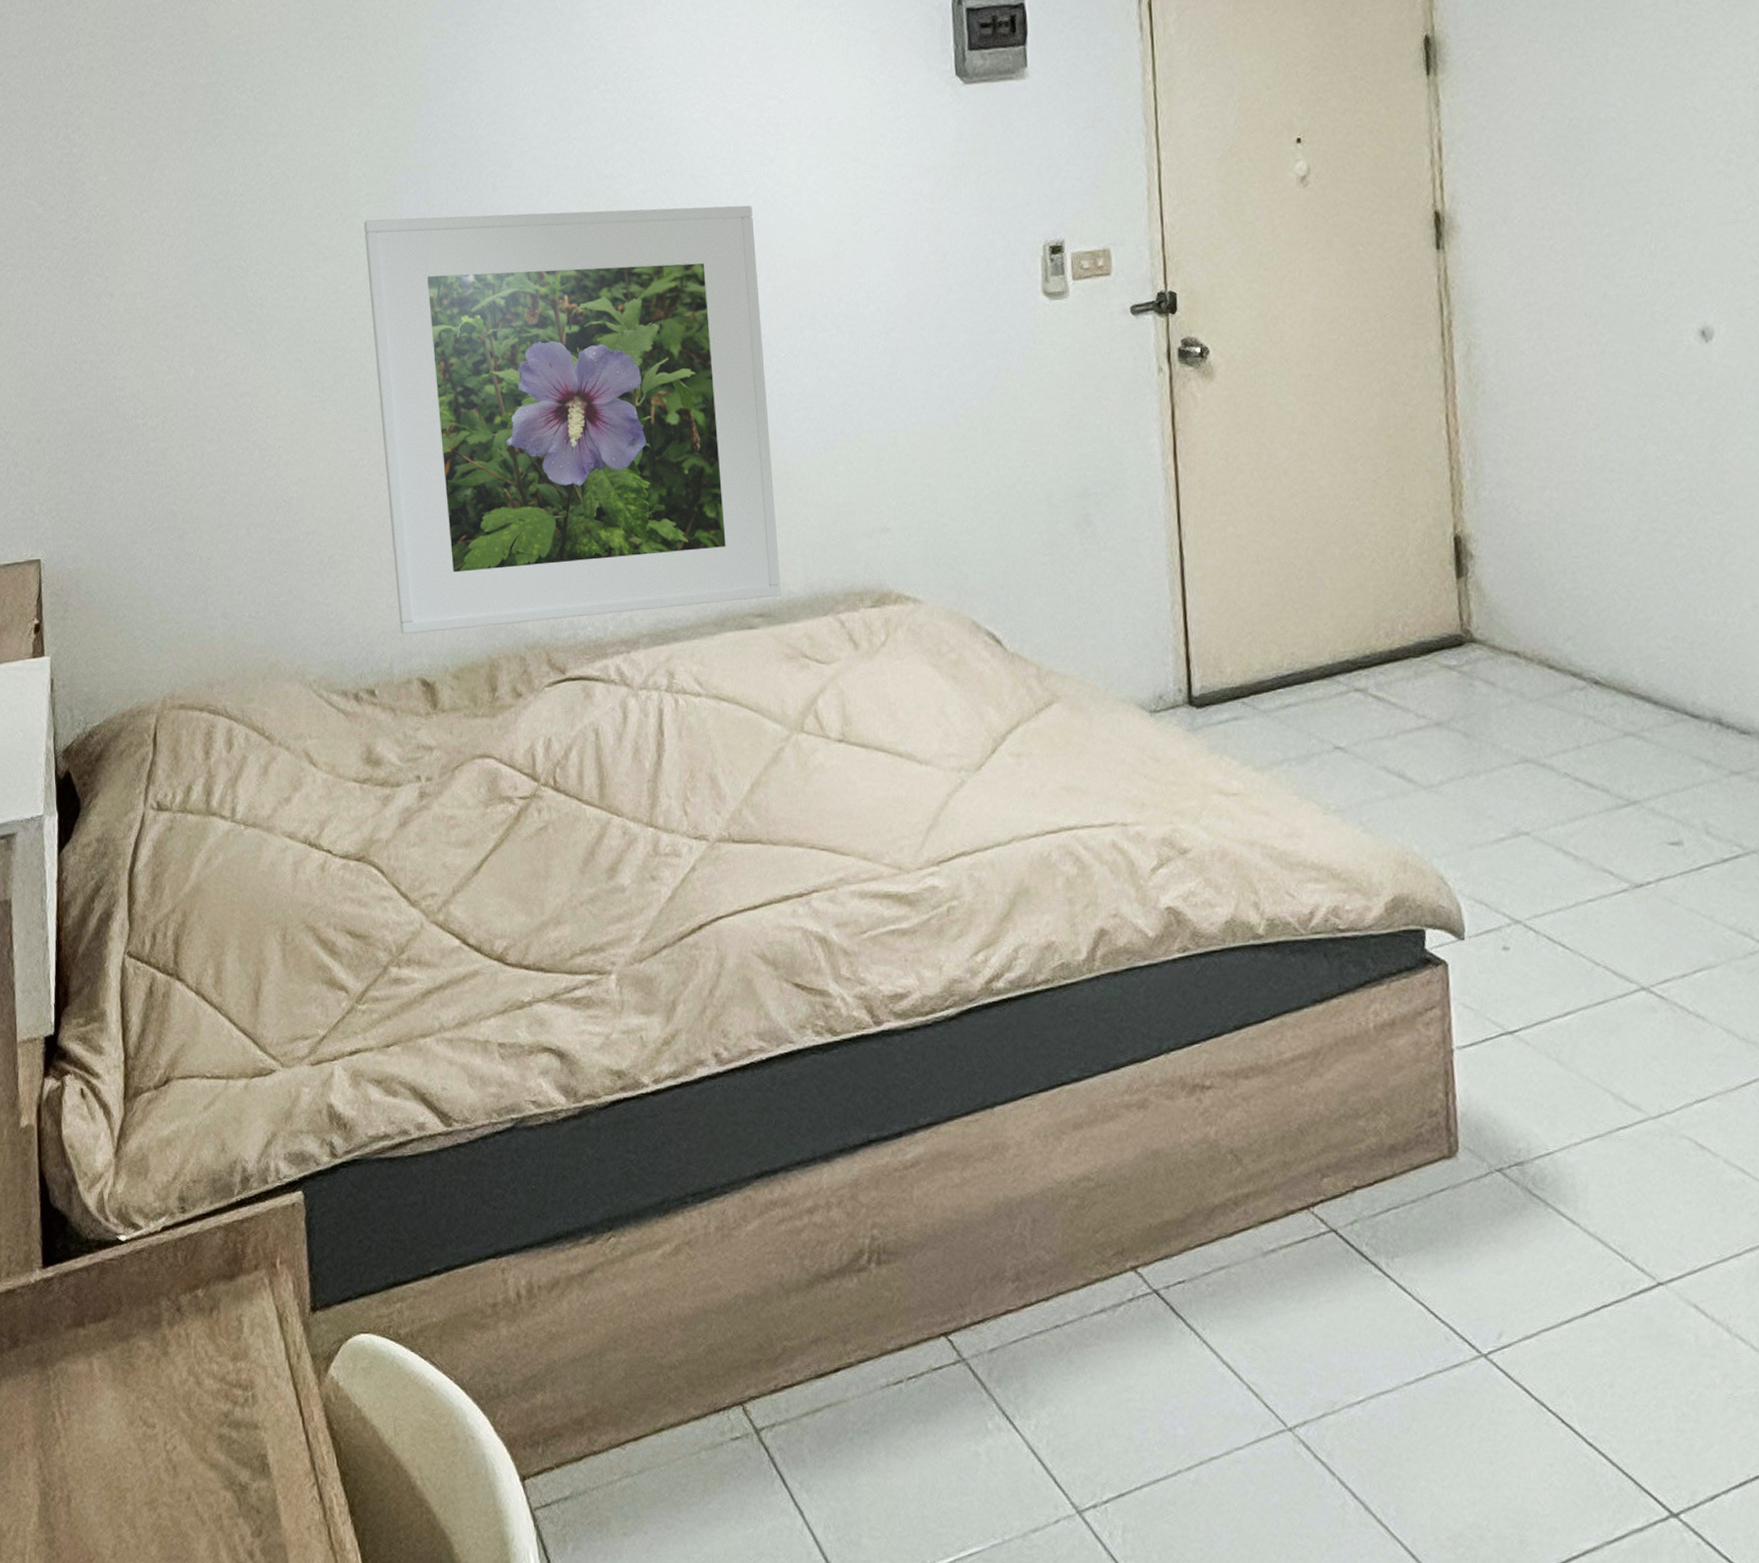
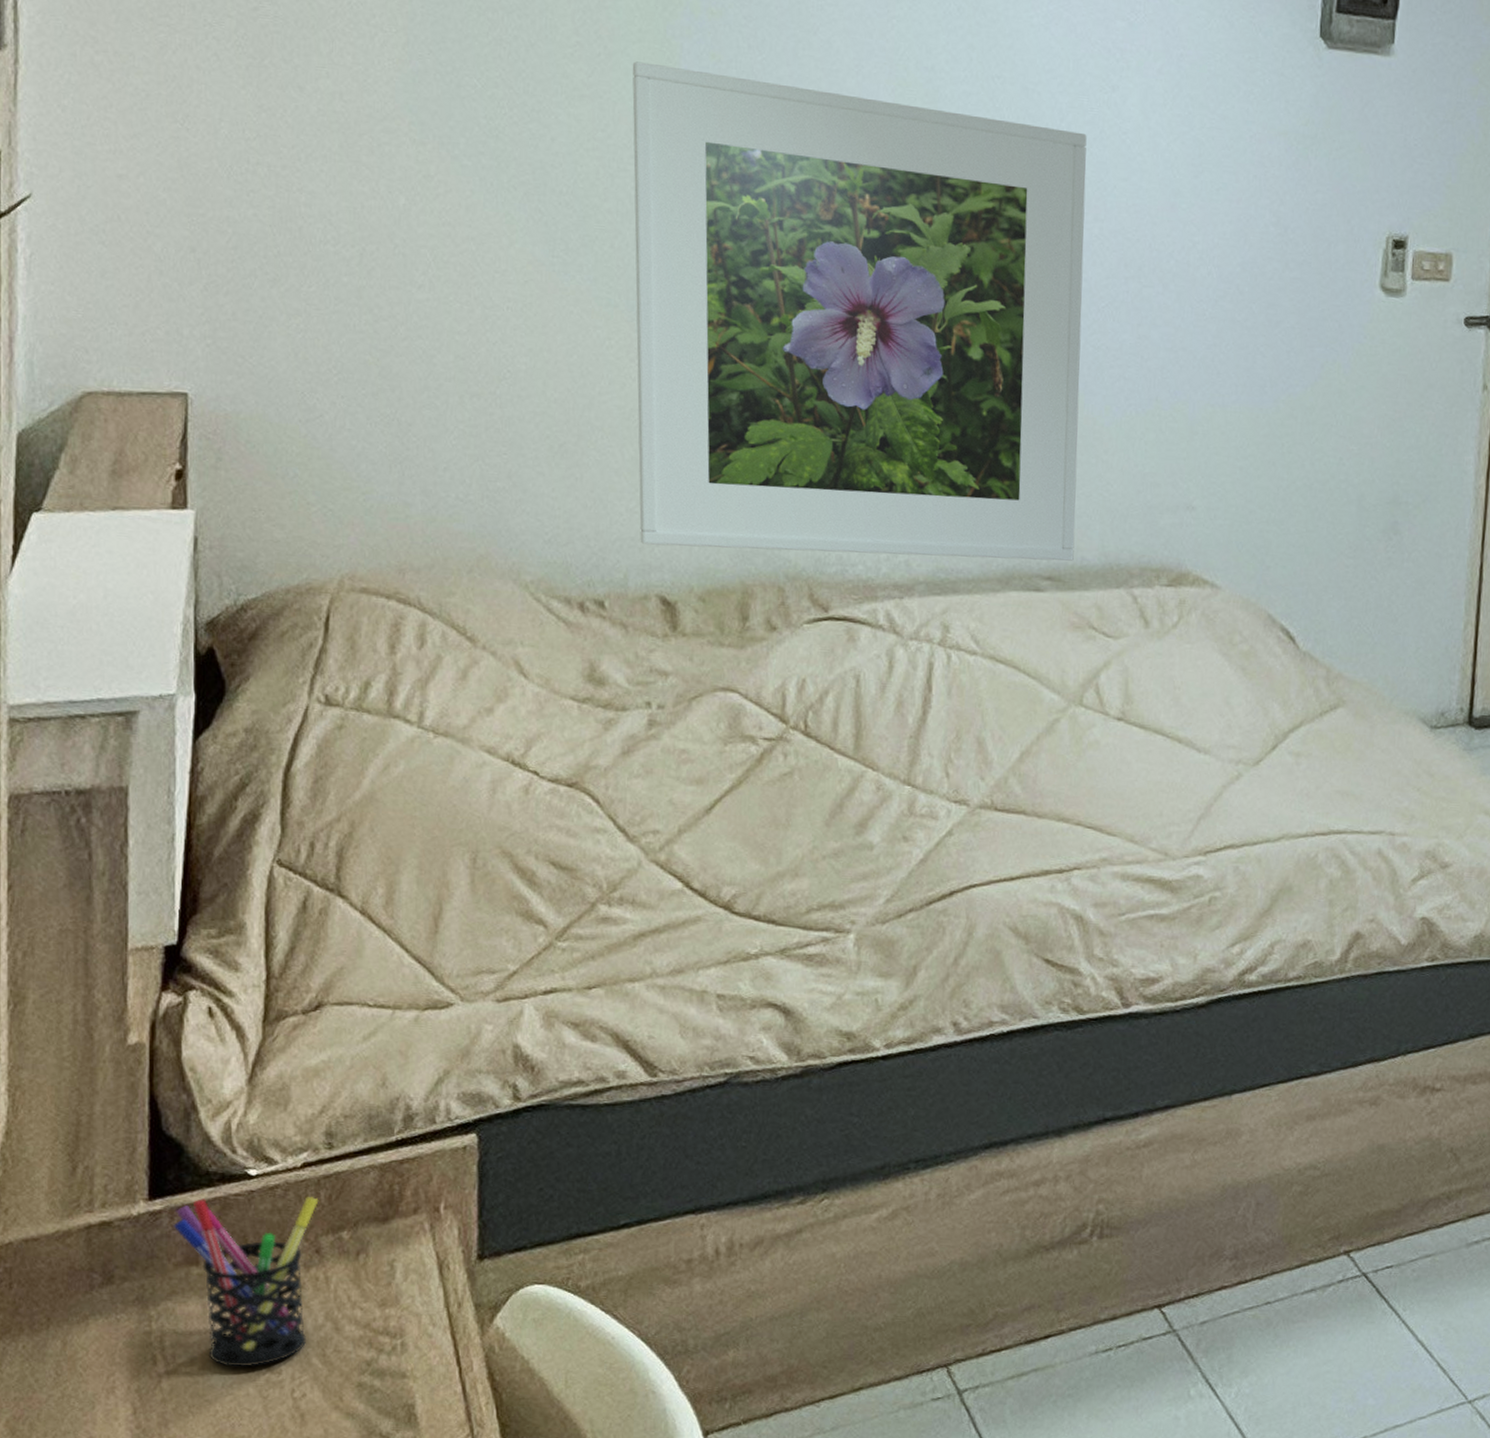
pen holder: none [62,1259,177,1422] -> present [173,1197,319,1367]

